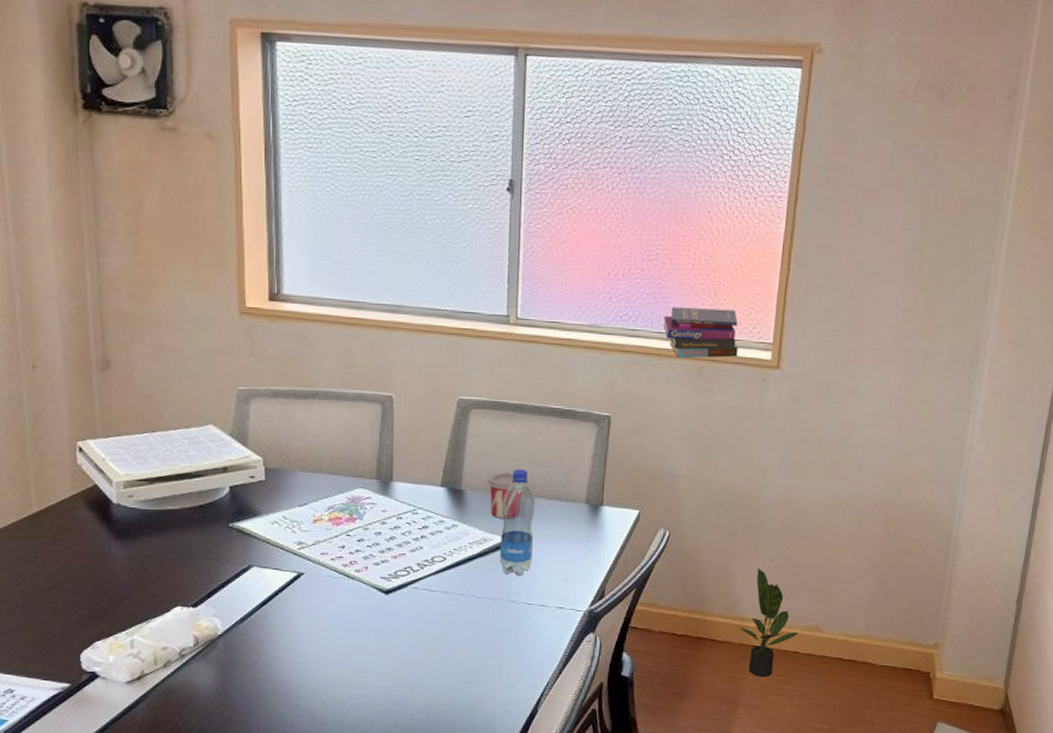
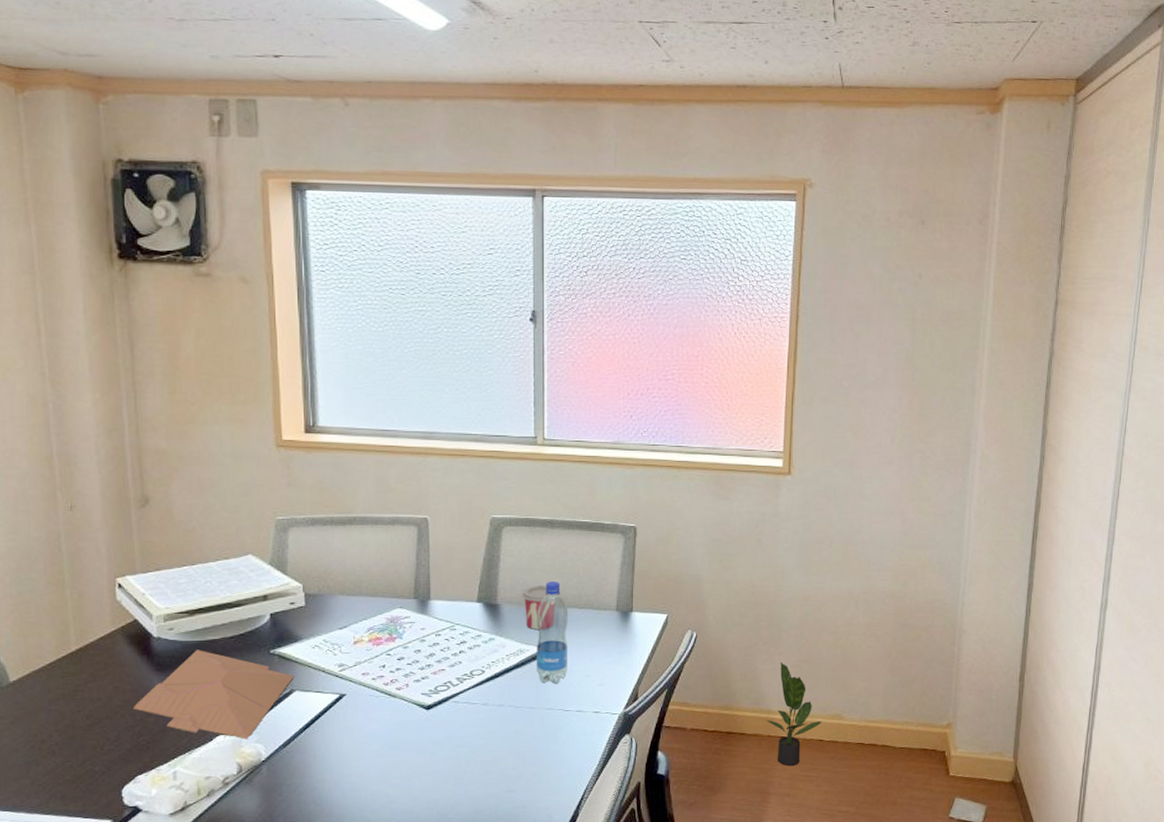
papers: none [91,519,253,612] -> present [132,650,295,740]
books: present [663,307,738,359] -> none [681,422,752,469]

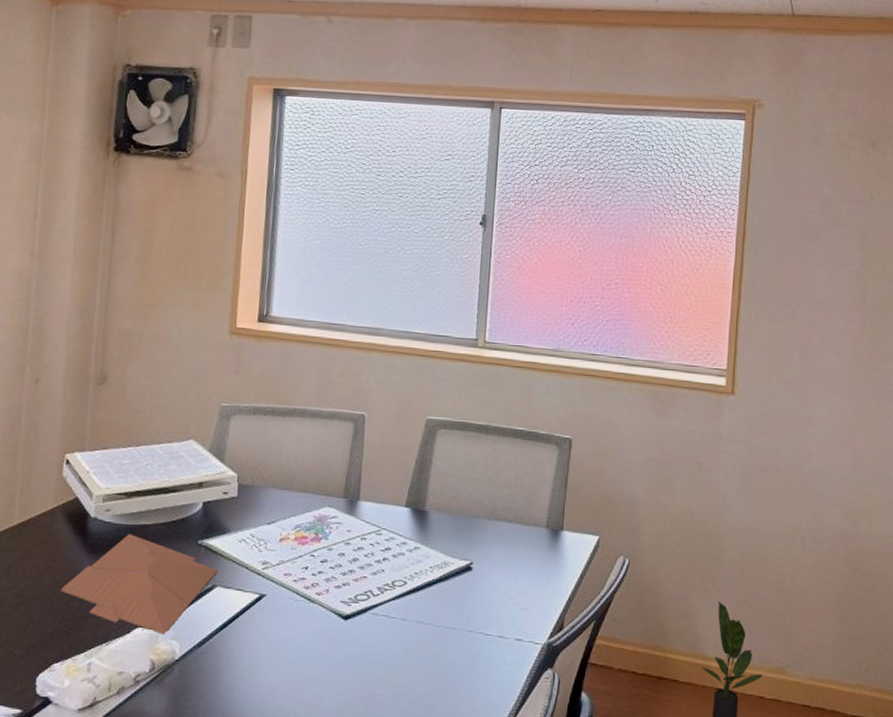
cup: present [521,586,547,629] -> none [450,494,477,542]
bottle: present [537,580,569,685] -> none [460,490,497,604]

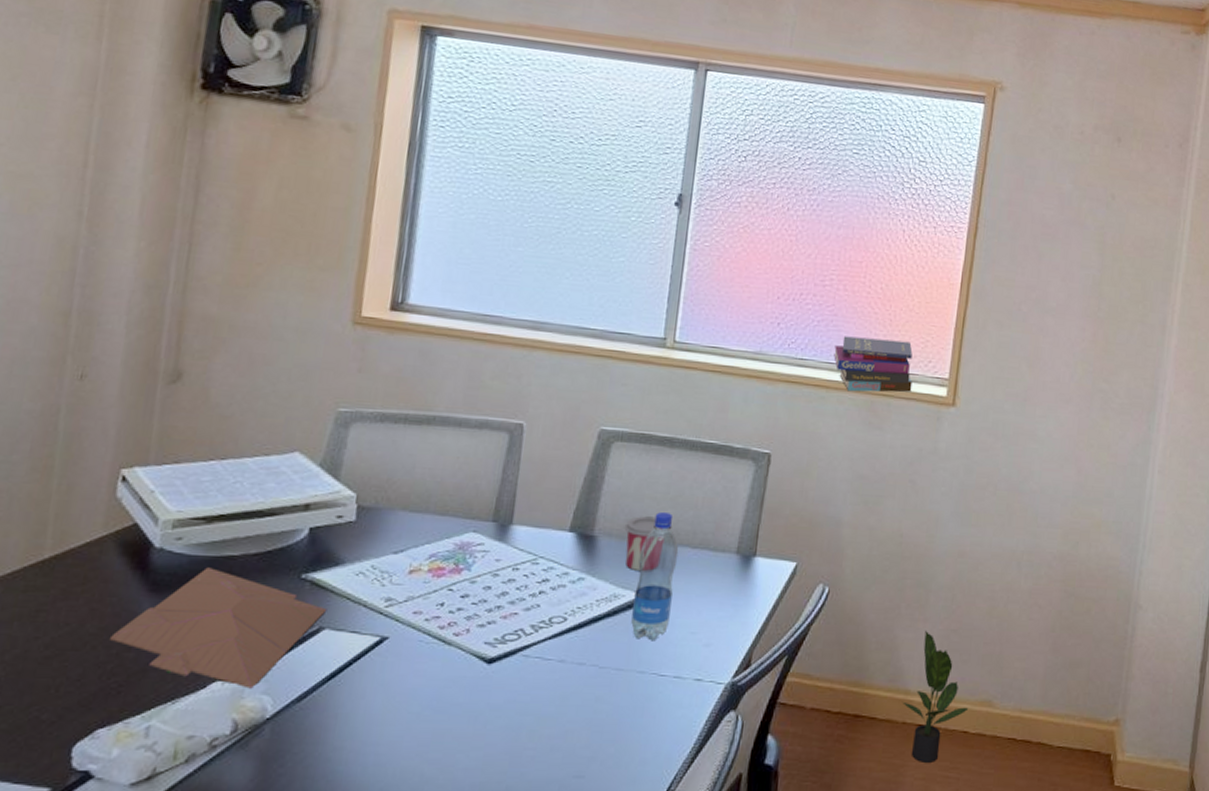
cup: none [450,494,477,542] -> present [624,516,657,570]
bottle: none [460,490,497,604] -> present [631,511,679,641]
books: none [622,333,694,383] -> present [834,336,913,393]

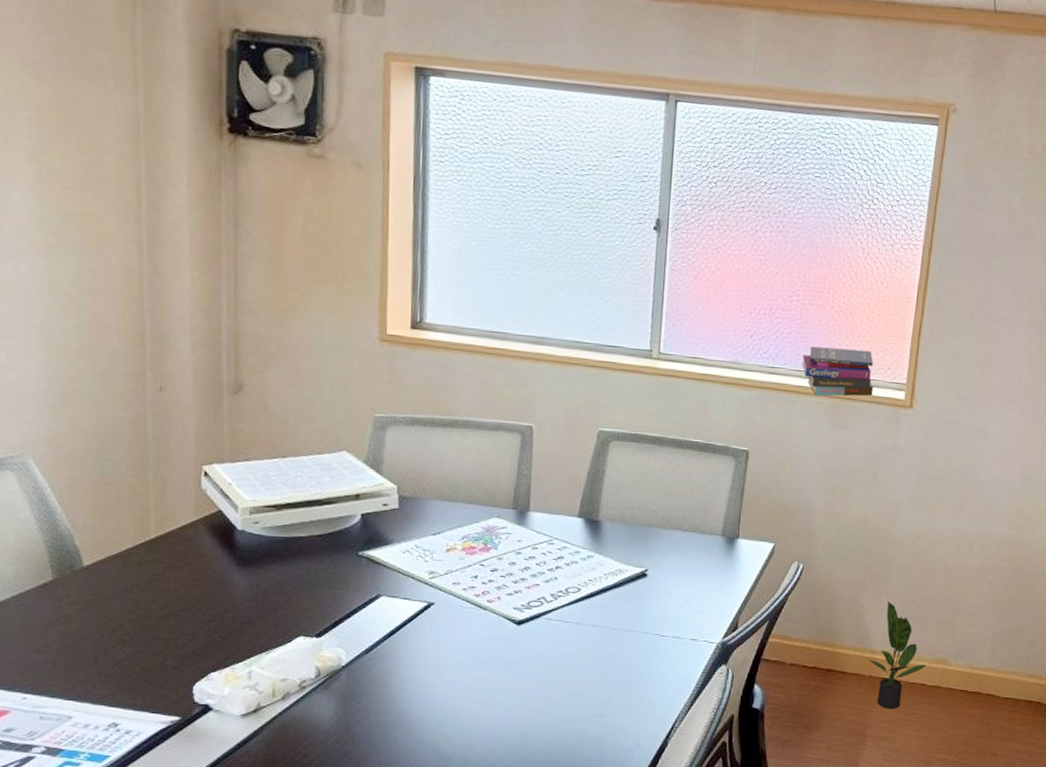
papers: present [109,567,327,689] -> none [210,546,382,643]
cup: present [624,516,657,570] -> none [624,504,652,550]
bottle: present [631,511,679,641] -> none [635,500,672,608]

